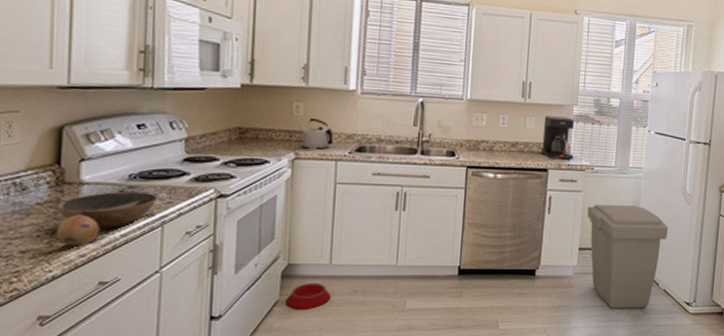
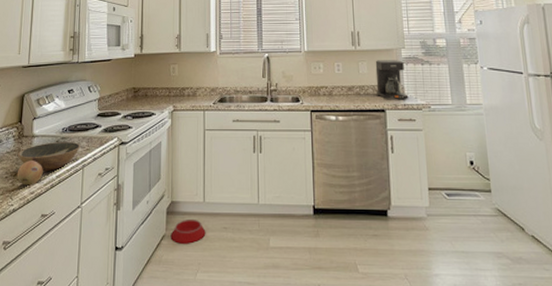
kettle: present [299,118,333,149] -> none [175,76,201,102]
trash can: present [587,204,668,309] -> none [430,142,524,257]

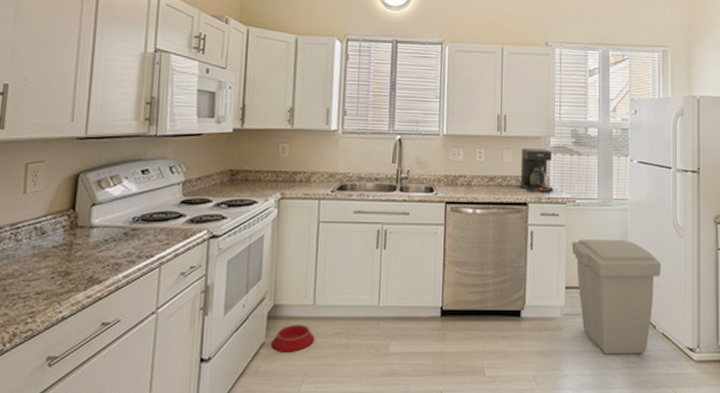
fruit: present [16,160,43,186] -> none [67,257,105,288]
bowl: present [18,142,80,172] -> none [69,234,157,271]
trash can: none [430,142,524,257] -> present [571,239,661,355]

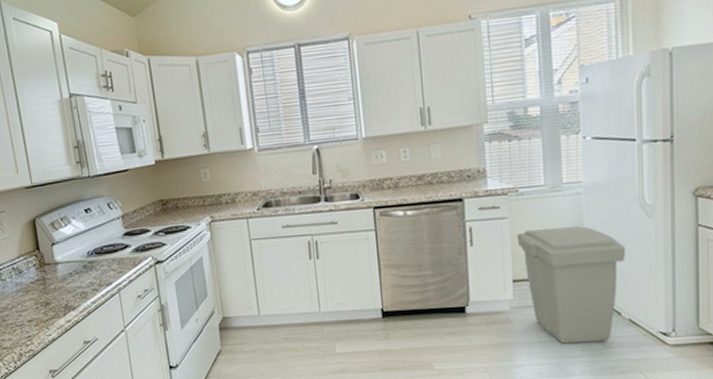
pet bowl: present [271,324,315,353] -> none [226,332,265,358]
coffee maker: present [520,148,554,192] -> none [450,138,492,186]

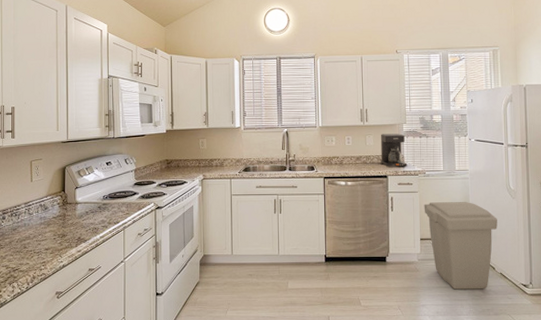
coffee maker: none [450,138,492,186] -> present [380,133,408,167]

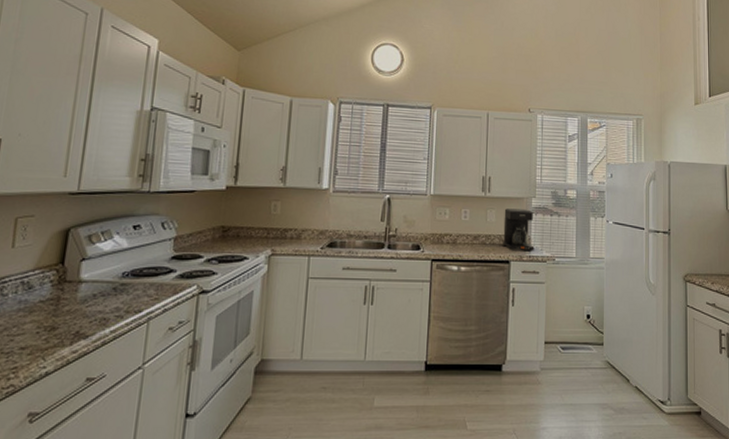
trash can: present [424,201,498,290] -> none [551,296,634,408]

